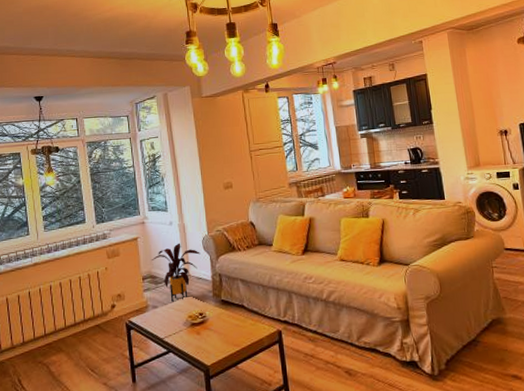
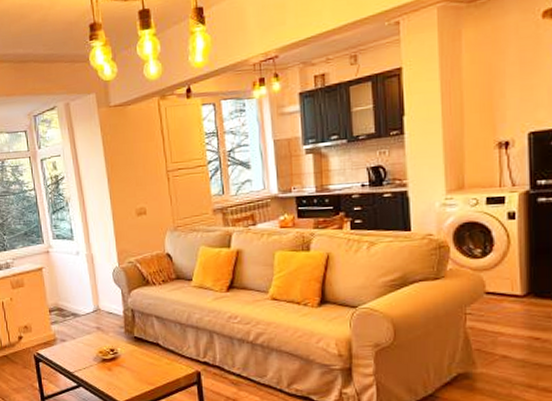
house plant: present [151,243,200,303] -> none [57,274,111,338]

